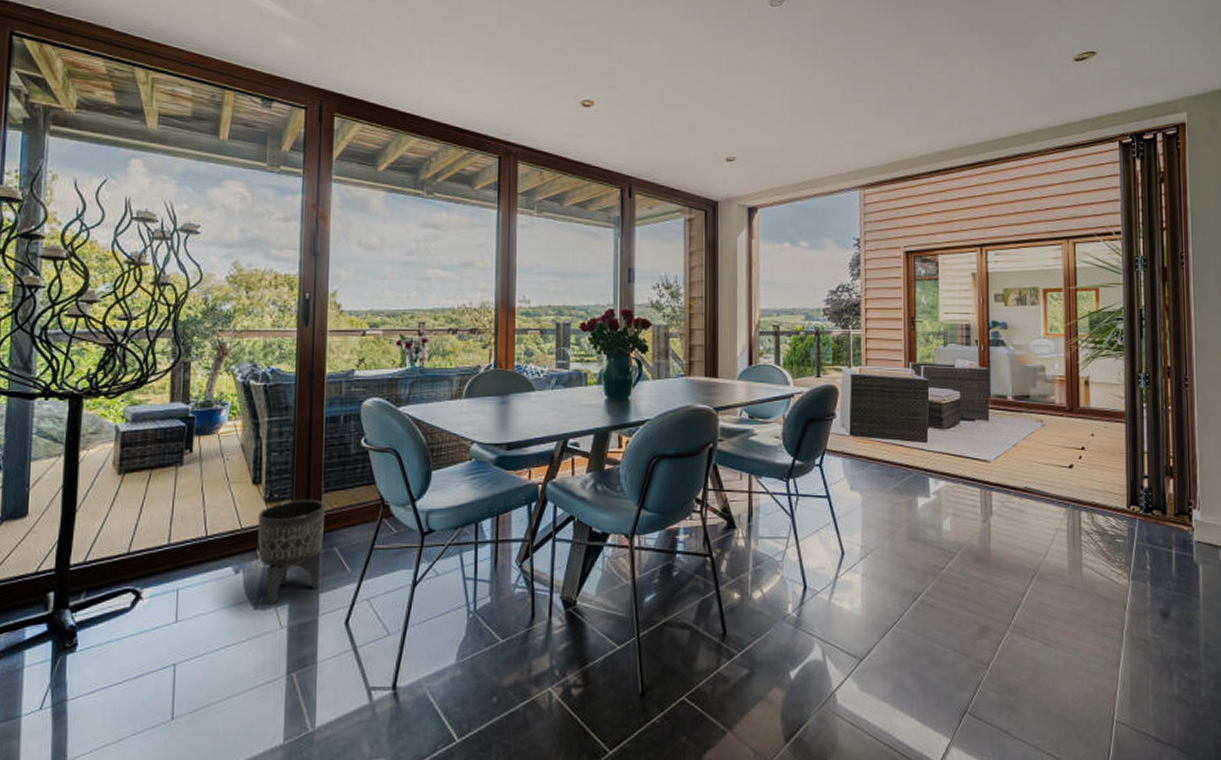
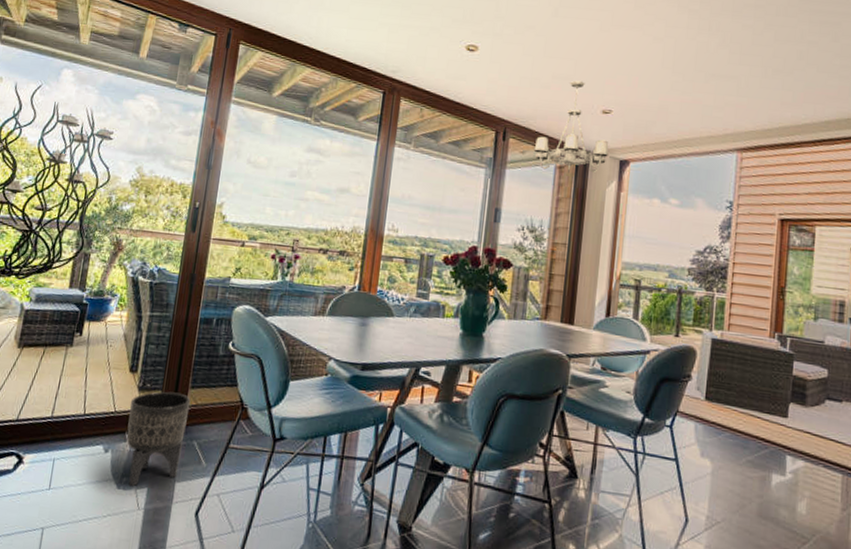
chandelier: none [661,129,736,226] -> present [533,80,609,174]

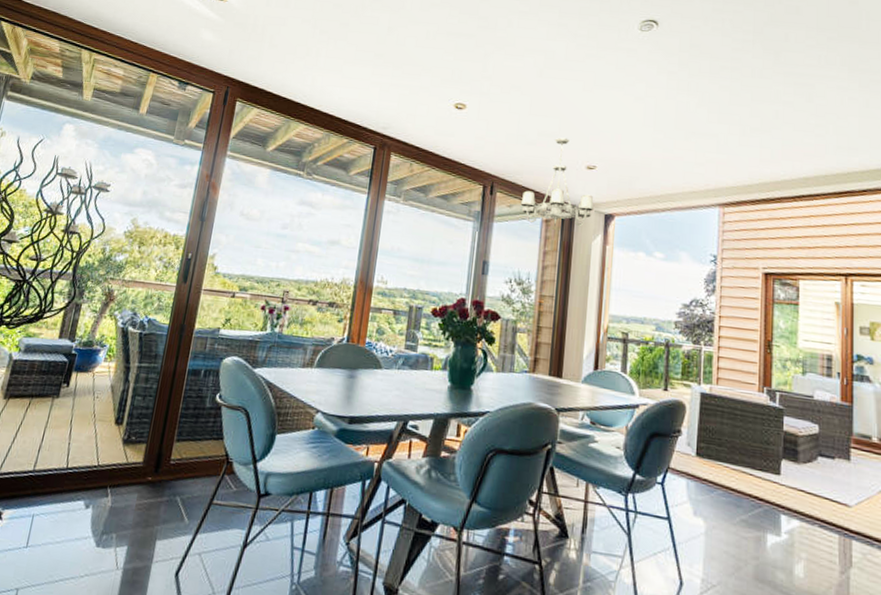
planter: present [126,391,191,487] -> none [108,444,176,545]

